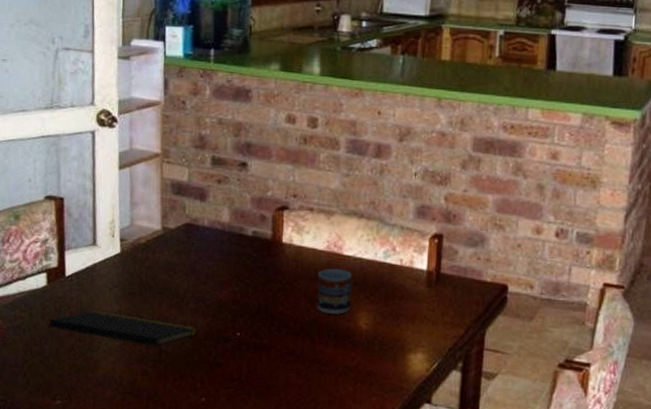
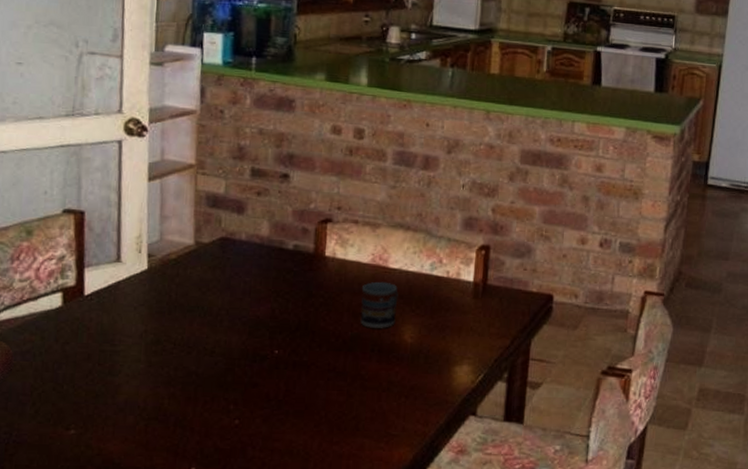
notepad: present [49,310,198,363] -> none [64,331,233,386]

